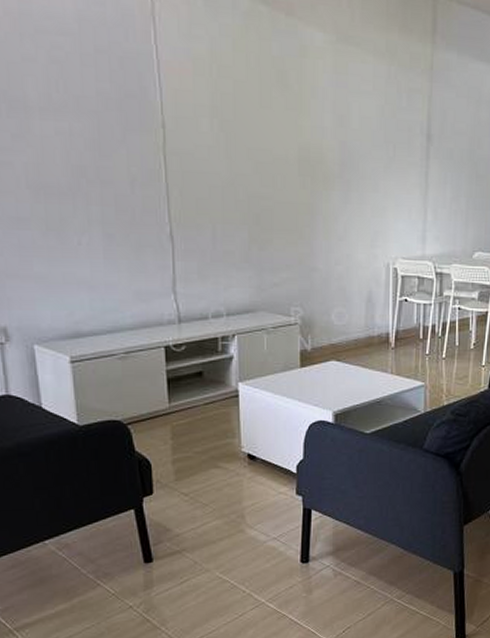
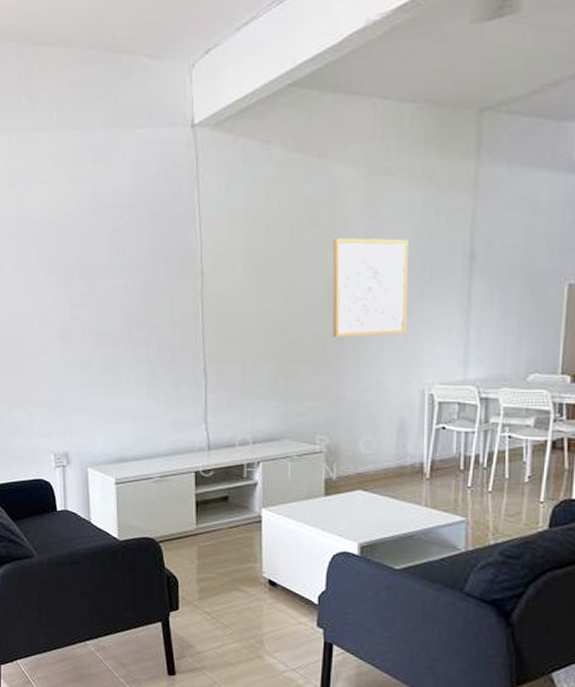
wall art: none [303,104,374,209] -> present [332,237,408,337]

